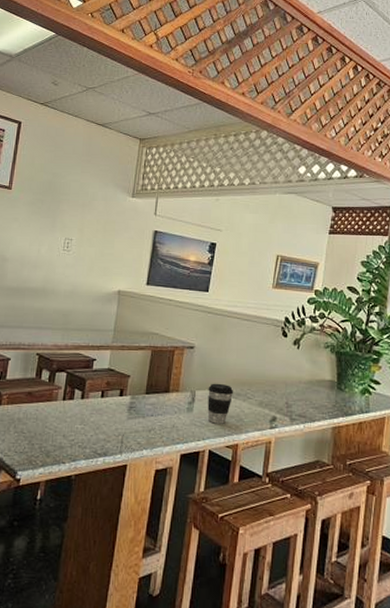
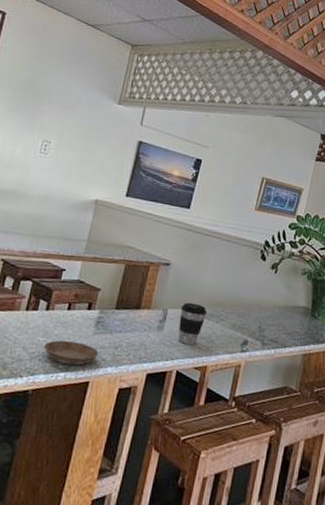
saucer: none [82,426,134,450] -> present [43,340,99,366]

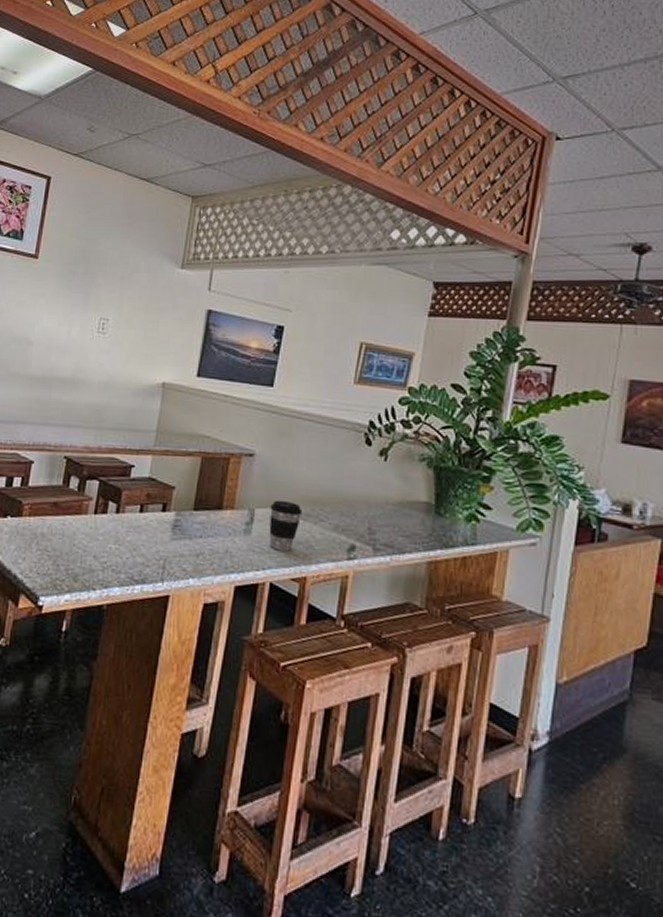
saucer: present [43,340,99,366] -> none [116,547,179,577]

